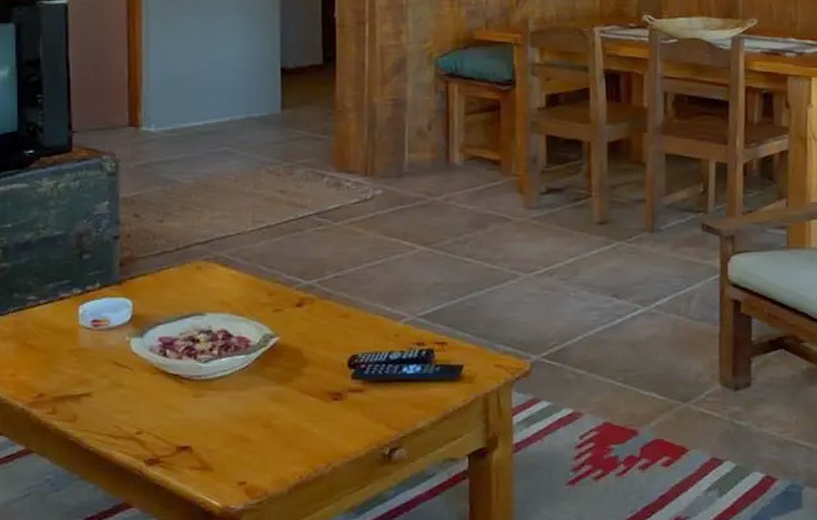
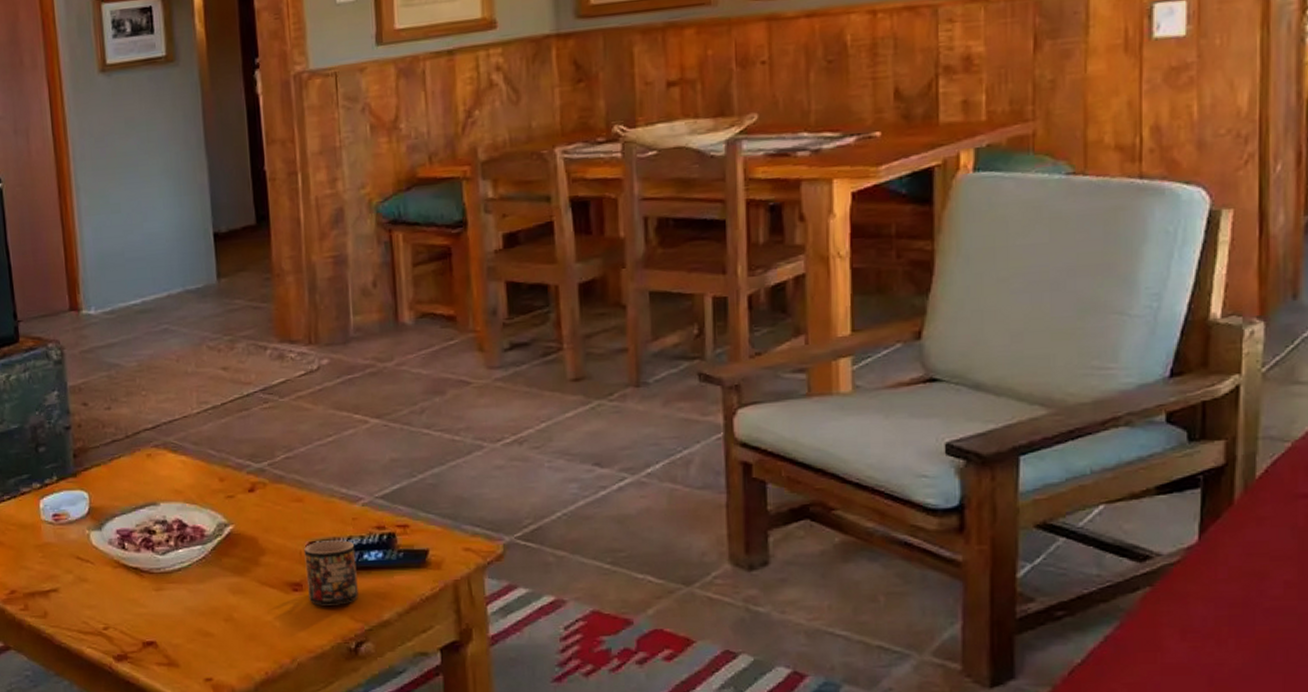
mug: none [347,354,395,414] -> present [304,540,358,606]

